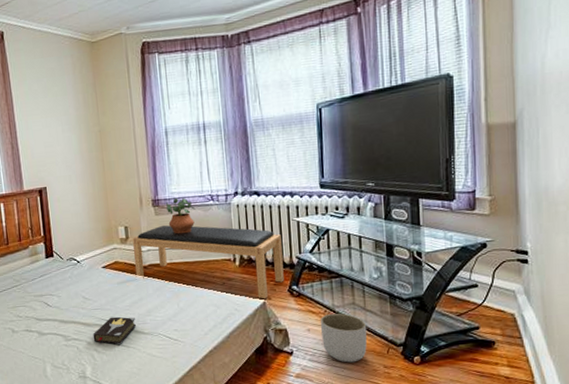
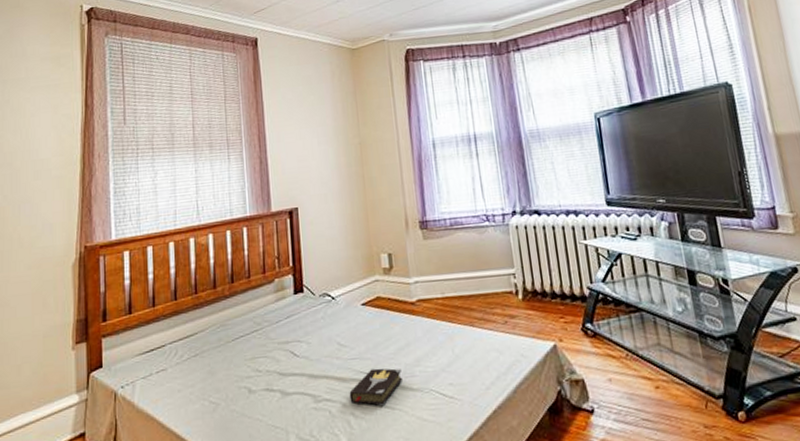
bench: present [133,225,284,299] -> none [398,251,576,341]
potted plant: present [166,198,196,234] -> none [436,218,469,262]
planter: present [320,313,367,363] -> none [621,357,682,423]

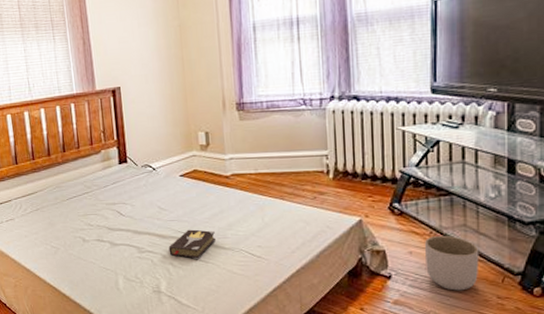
planter: none [621,357,682,423] -> present [424,235,480,291]

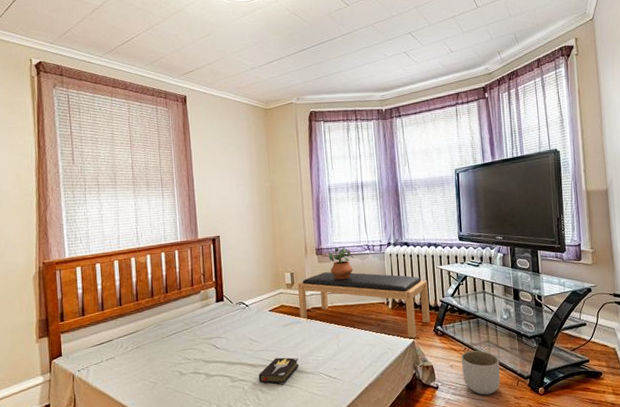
bench: none [214,132,385,217] -> present [298,272,430,339]
potted plant: none [252,101,285,142] -> present [328,247,354,280]

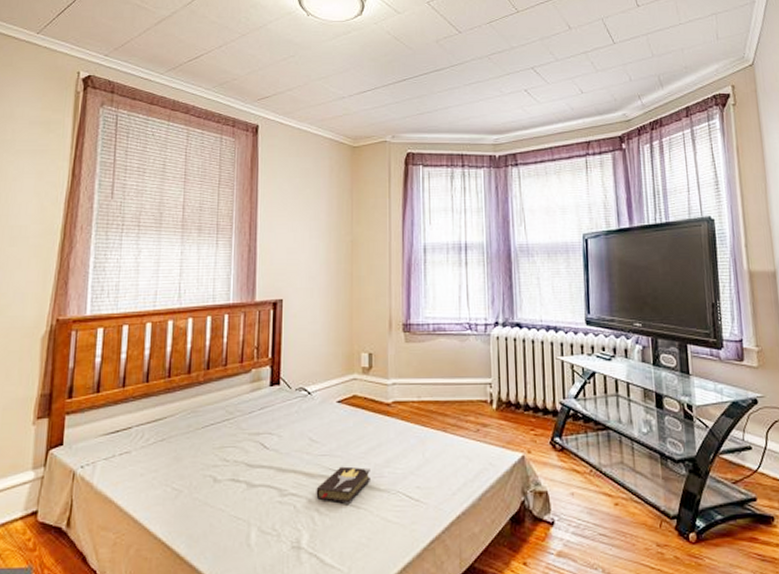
bench: present [298,272,430,339] -> none [376,355,546,453]
potted plant: present [328,247,354,280] -> none [419,323,451,367]
planter: present [460,350,500,395] -> none [585,473,638,539]

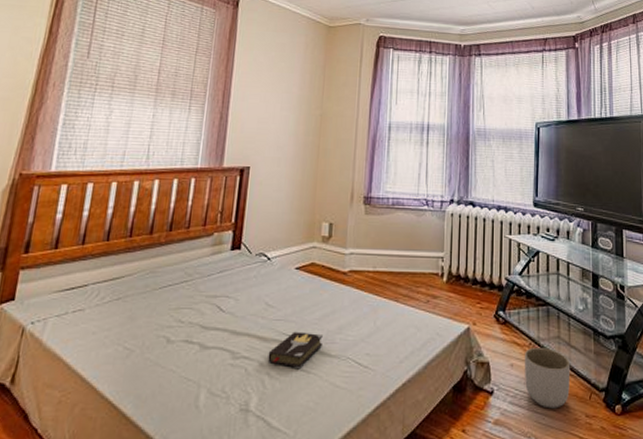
planter: none [585,473,638,539] -> present [524,347,571,409]

